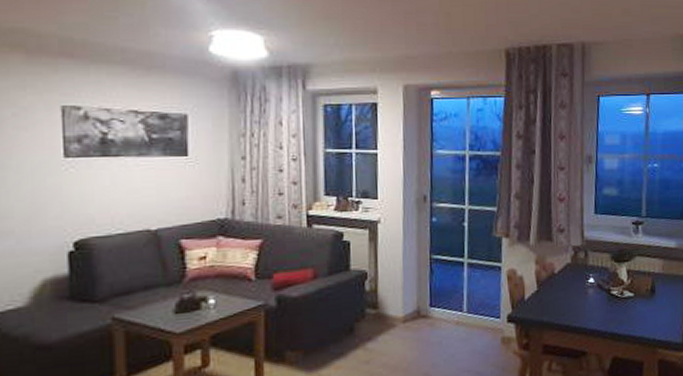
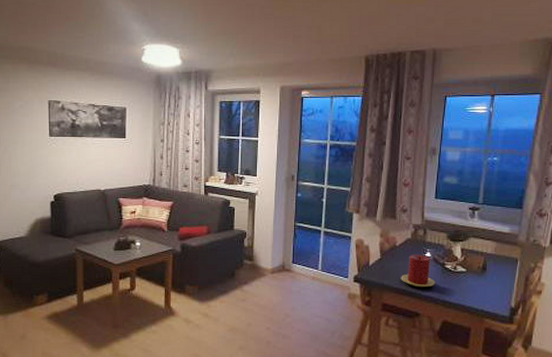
candle: none [562,281,602,321] -> present [401,254,435,288]

